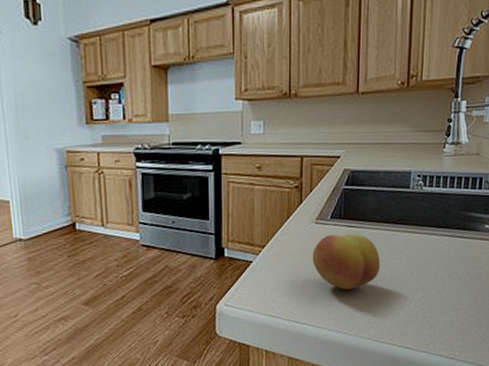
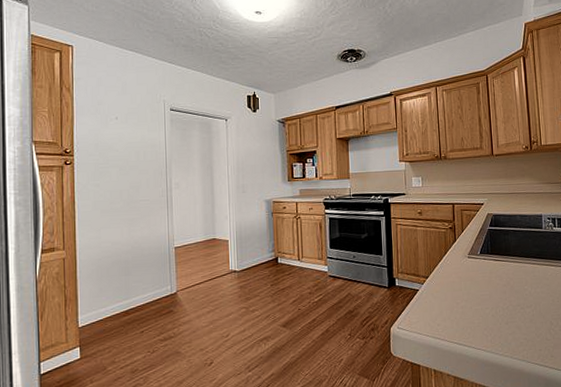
fruit: present [312,233,381,290] -> none [467,266,526,315]

